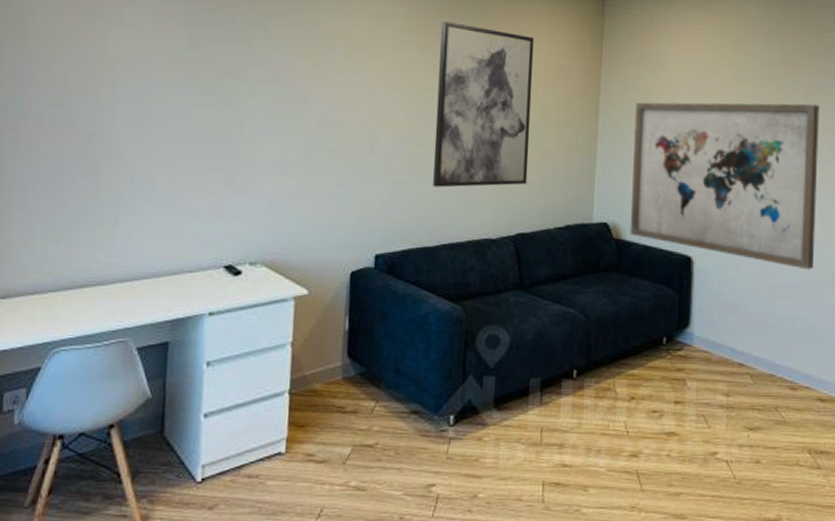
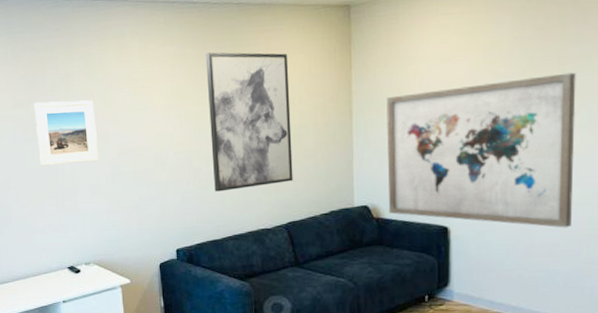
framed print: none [210,46,296,130] -> present [33,100,100,166]

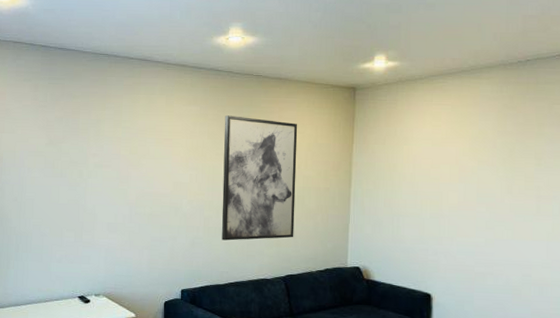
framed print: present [33,100,100,166] -> none [64,143,120,201]
wall art: present [386,72,576,228] -> none [378,167,550,306]

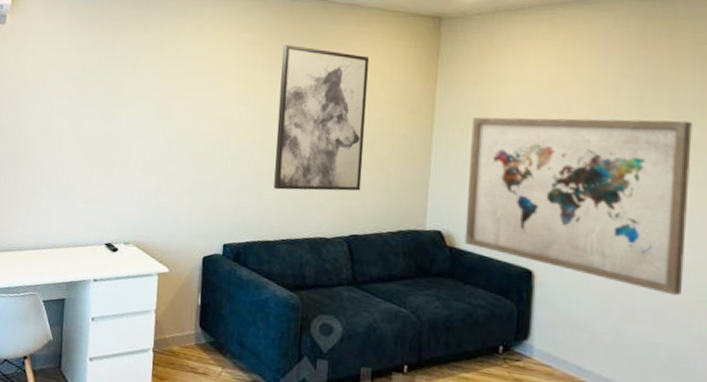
wall art: none [378,167,550,306] -> present [464,117,692,296]

